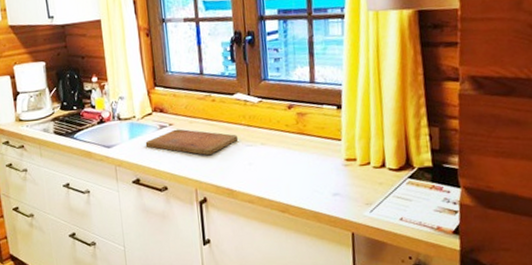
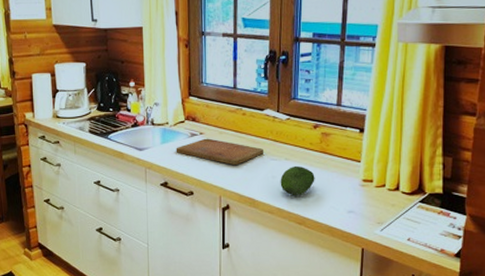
fruit: none [257,150,295,182] -> present [280,165,315,195]

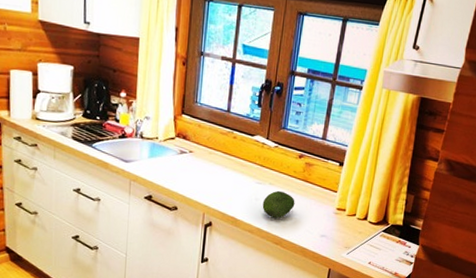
cutting board: present [176,138,264,165] -> none [163,157,251,185]

